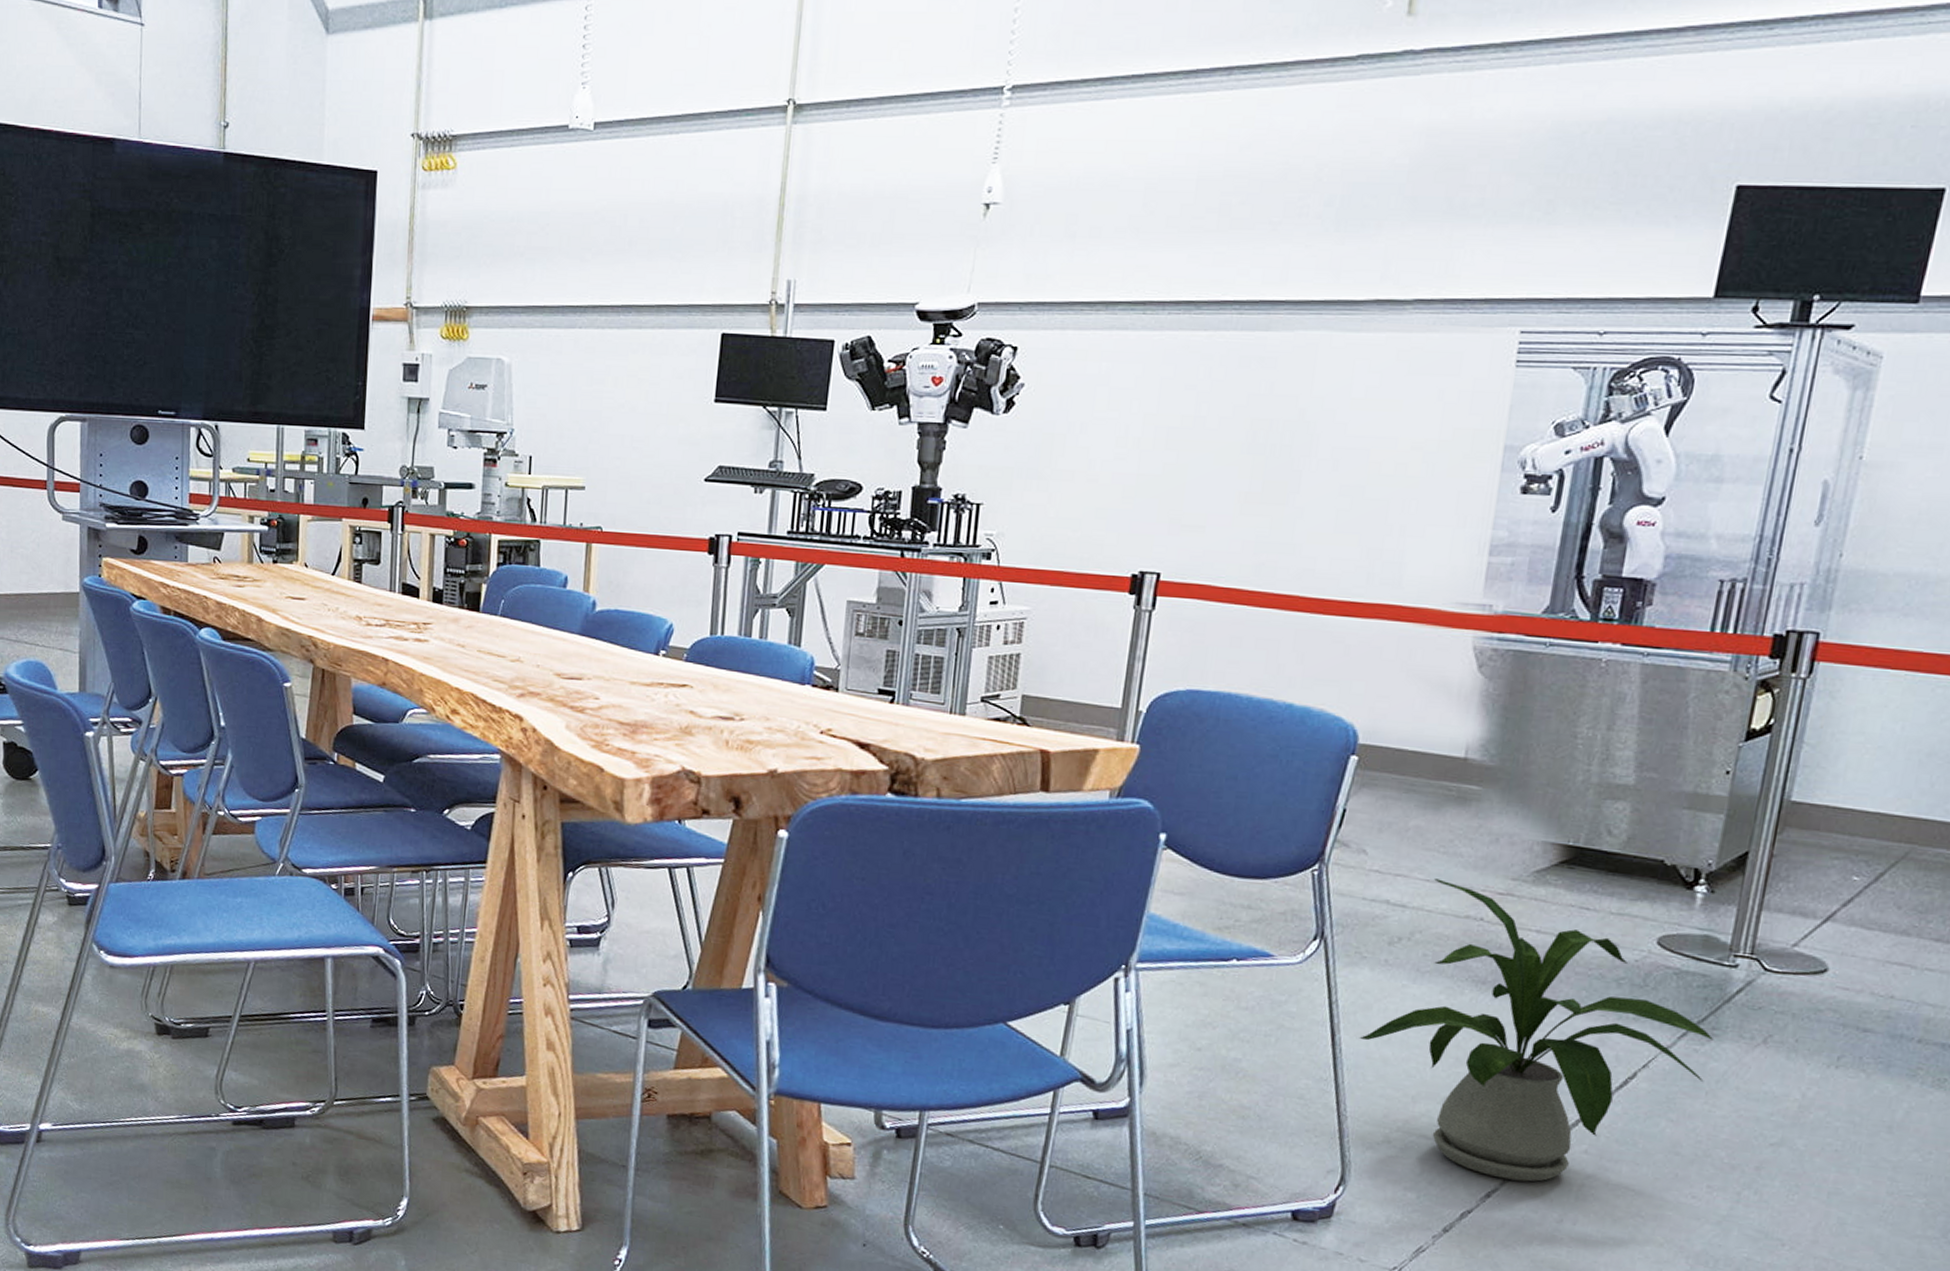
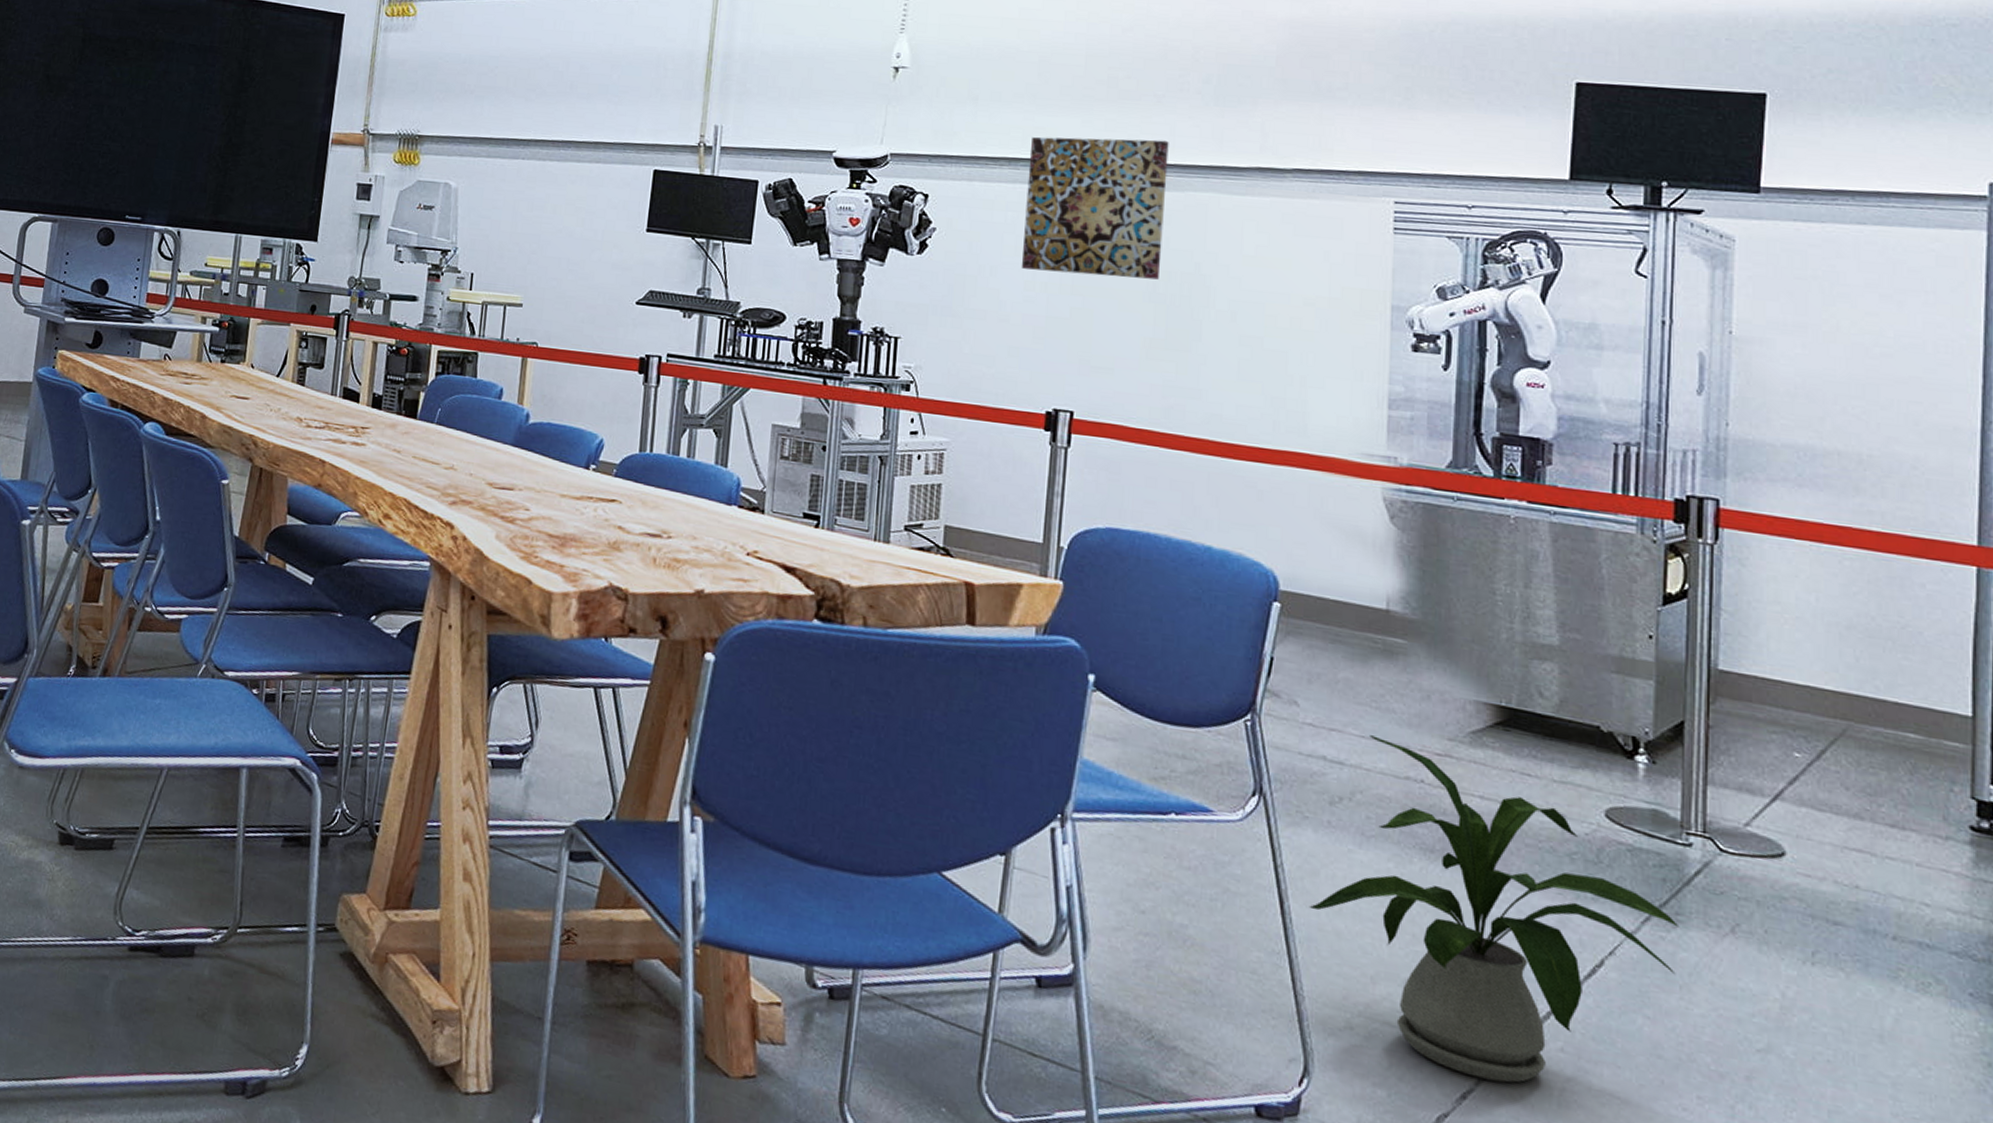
wall art: none [1113,273,1282,429] -> present [1021,137,1169,280]

